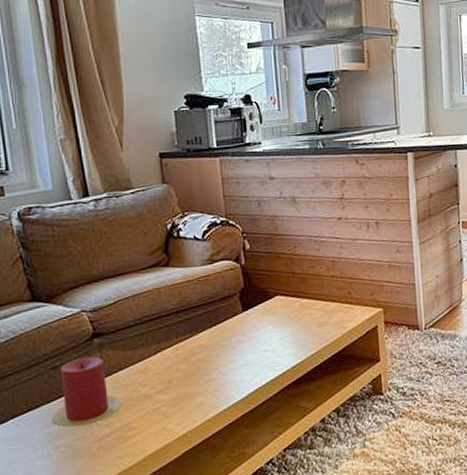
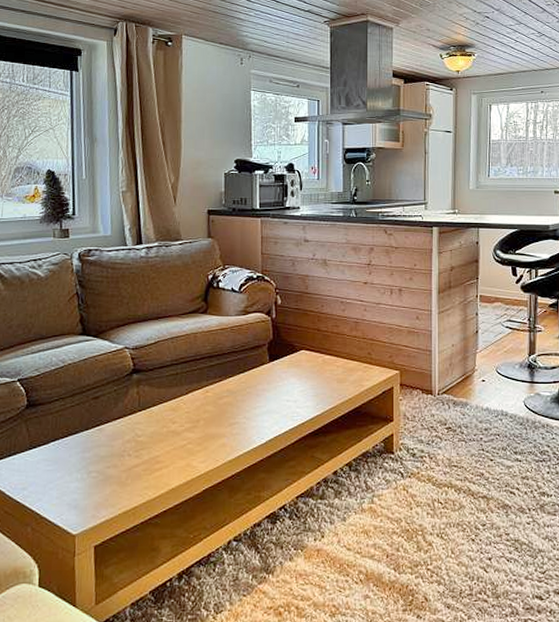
candle: present [51,356,123,428] -> none [88,391,153,454]

